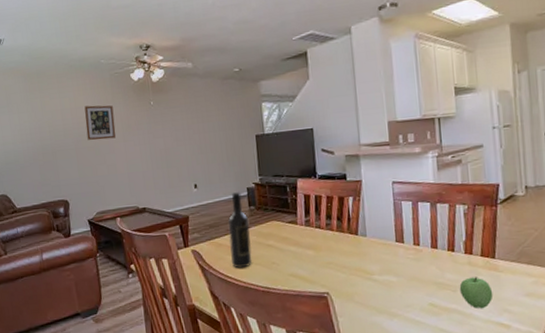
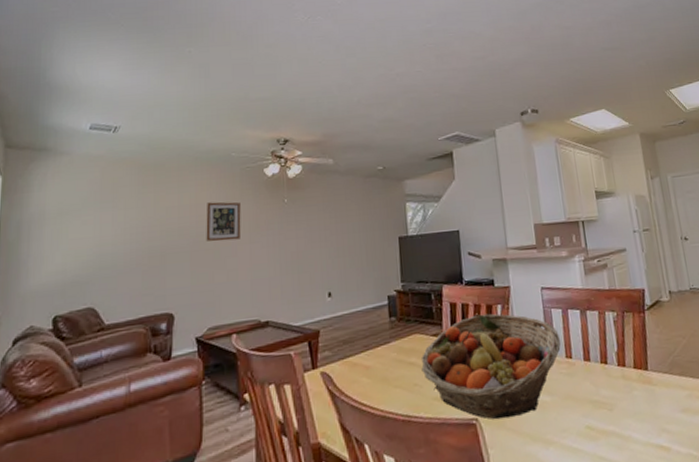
wine bottle: present [227,192,252,269] -> none [364,301,392,394]
fruit basket: none [278,204,410,294] -> present [421,313,561,420]
apple: present [459,277,493,309] -> none [615,392,650,430]

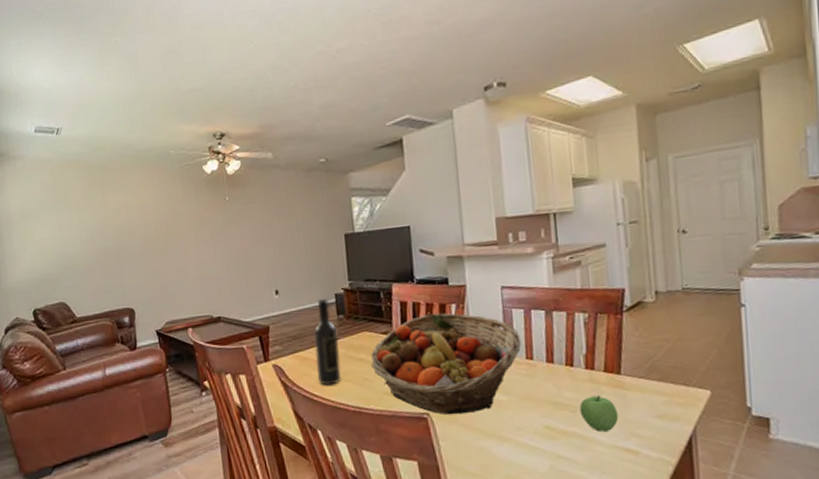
wall art: present [206,201,242,242] -> none [151,201,187,241]
wine bottle: none [364,301,392,394] -> present [313,299,342,386]
apple: none [615,392,650,430] -> present [579,395,619,433]

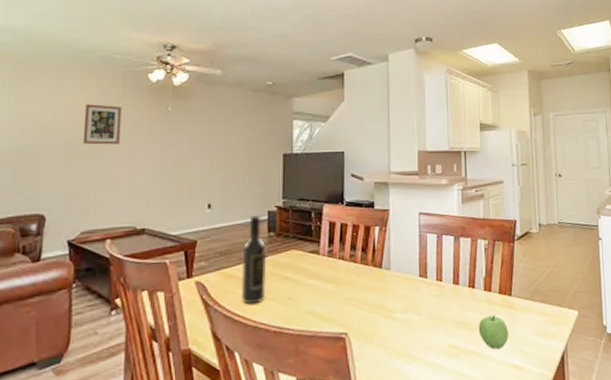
wall art: none [151,201,187,241] -> present [83,104,122,145]
fruit basket: present [371,313,522,415] -> none [296,234,433,335]

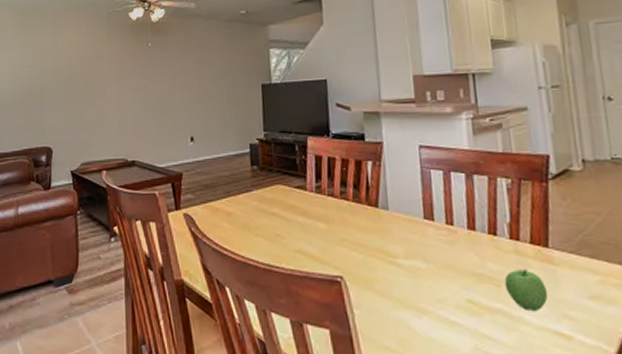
wall art: present [83,104,122,145] -> none [77,44,109,83]
wine bottle: present [242,215,267,305] -> none [226,148,253,239]

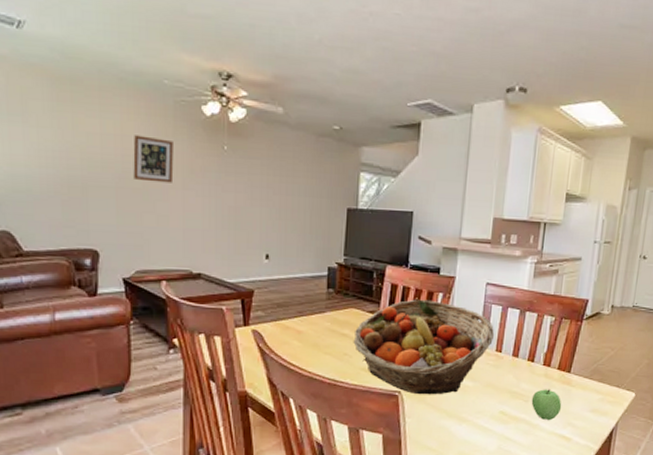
wall art: none [77,44,109,83] -> present [133,135,174,183]
fruit basket: none [283,169,441,280] -> present [353,299,495,395]

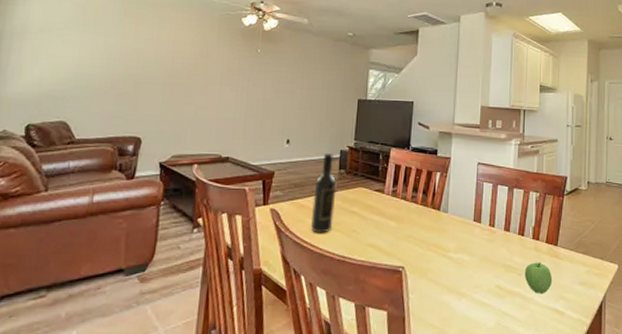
wall art: present [133,135,174,183] -> none [180,41,216,80]
wine bottle: none [298,270,325,356] -> present [311,153,337,233]
fruit basket: present [353,299,495,395] -> none [361,178,488,270]

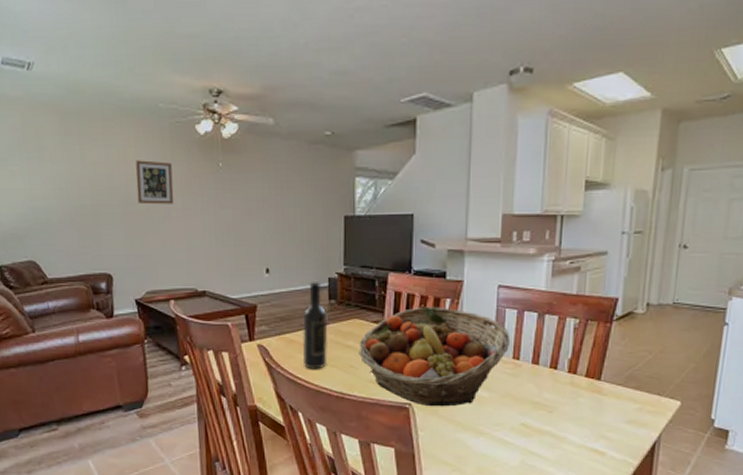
wall art: none [180,41,216,80] -> present [135,160,174,205]
fruit basket: none [361,178,488,270] -> present [359,306,511,407]
apple: present [524,262,553,295] -> none [556,399,593,433]

